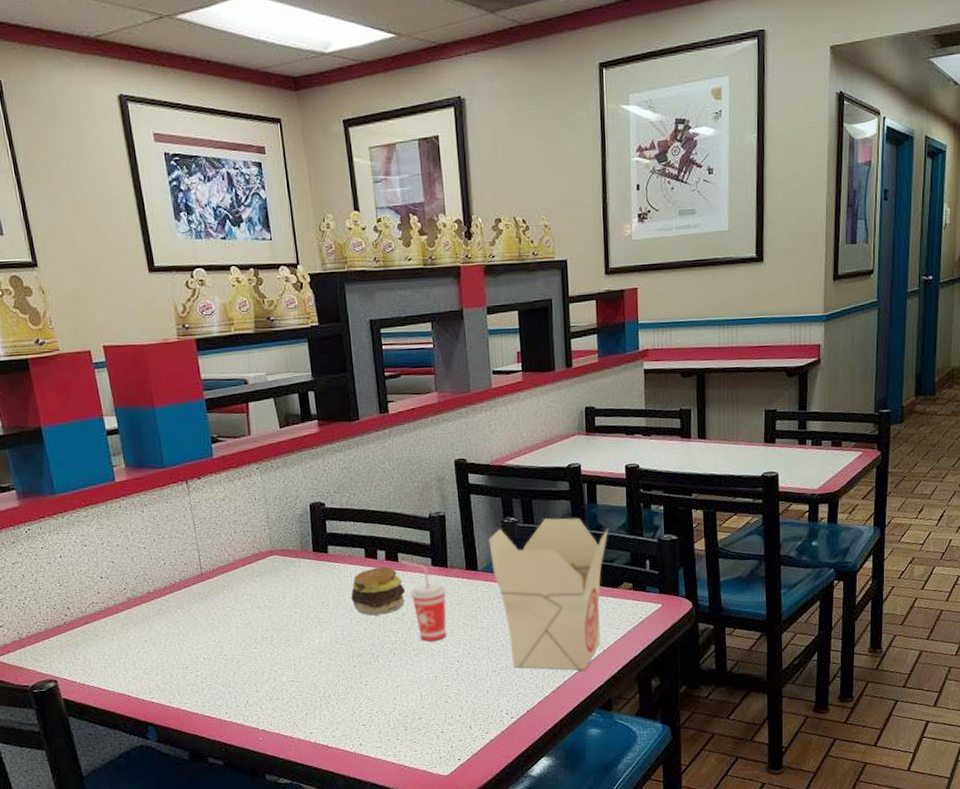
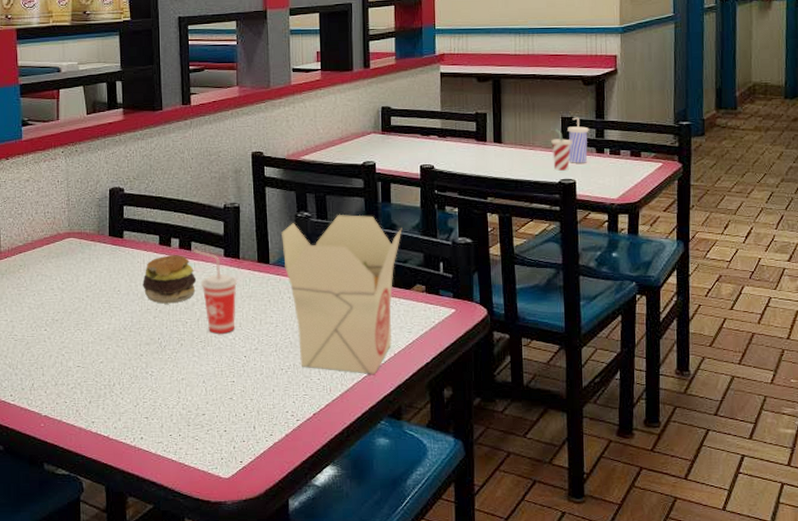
beverage cup: none [755,420,776,464] -> present [551,127,573,171]
beverage cup: none [771,409,792,456] -> present [567,117,589,163]

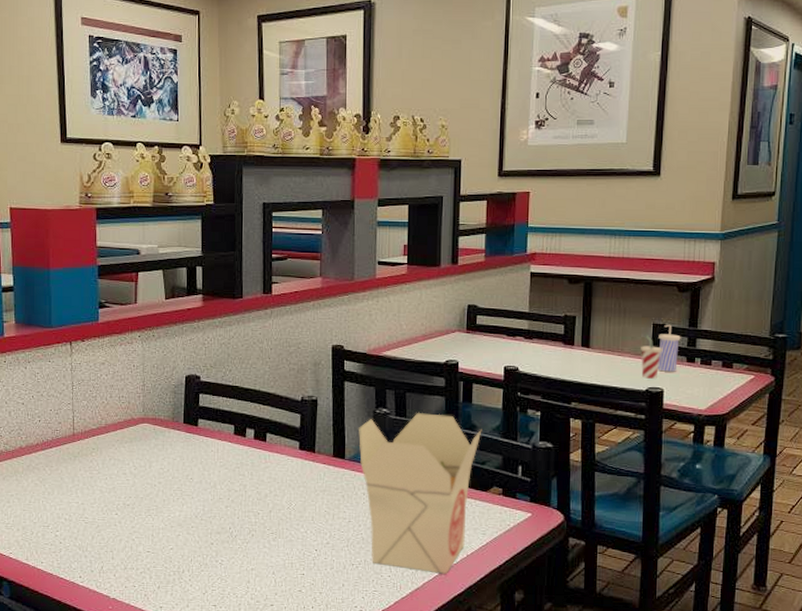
burger: present [143,255,197,304] -> none [216,445,271,494]
beverage cup: present [192,250,238,335] -> none [267,441,312,528]

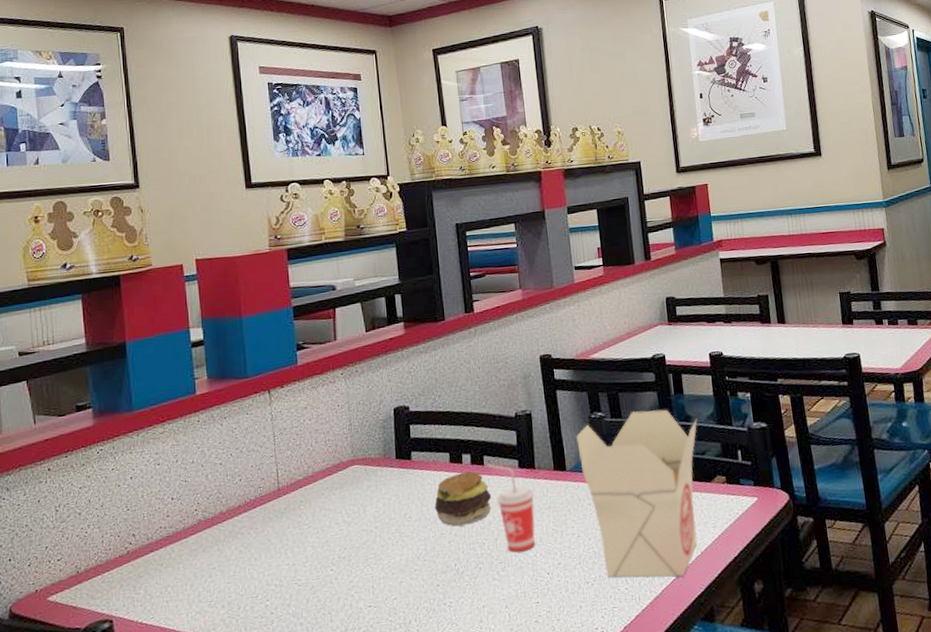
burger: none [216,445,271,494] -> present [435,471,492,527]
beverage cup: none [267,441,312,528] -> present [485,464,536,553]
beverage cup: present [641,333,663,379] -> none [832,303,853,346]
beverage cup: present [657,324,681,372] -> none [846,291,868,337]

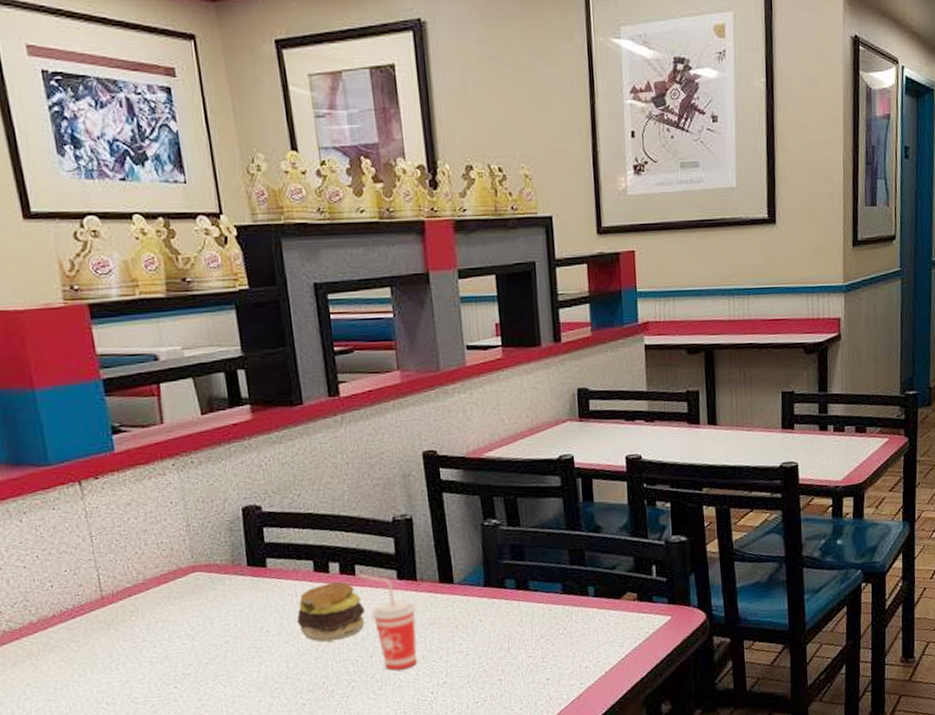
takeout container: present [576,409,698,578] -> none [466,518,608,698]

